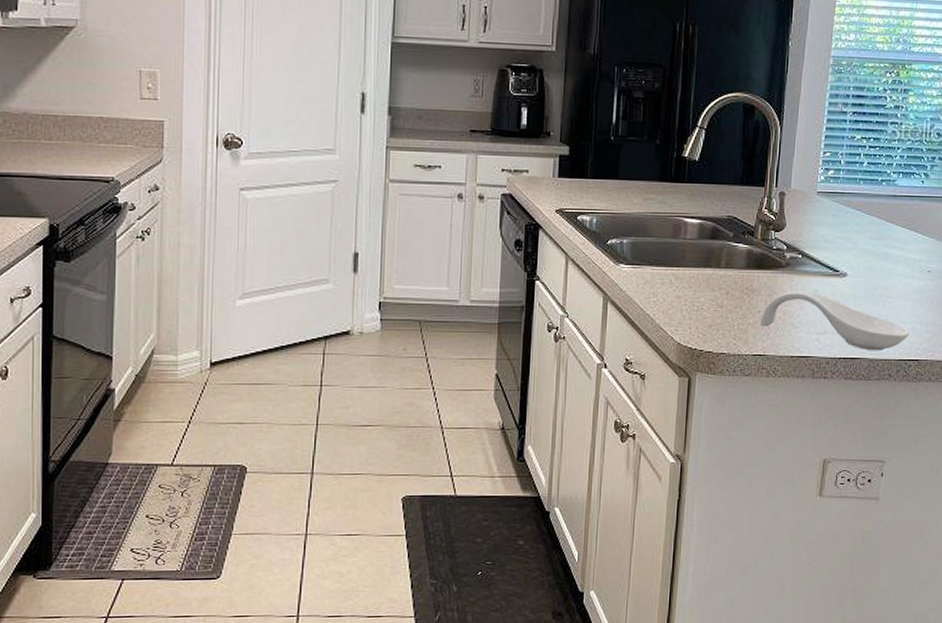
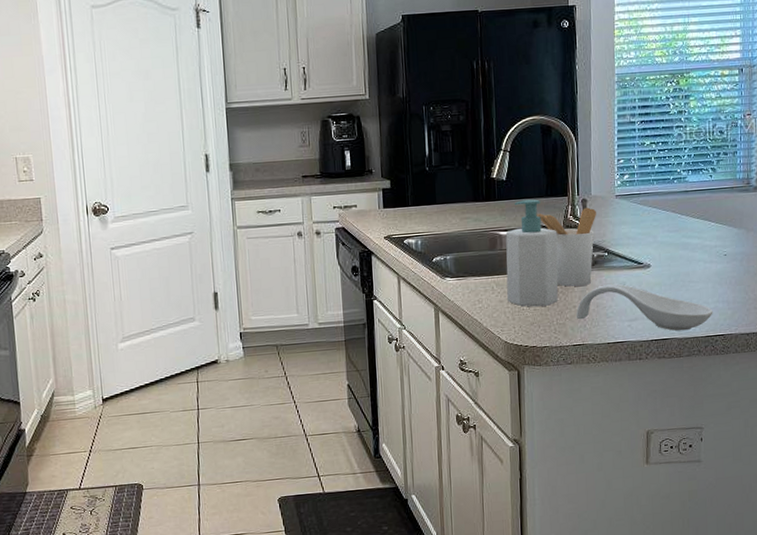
soap bottle: none [686,185,749,307] -> present [505,199,559,307]
utensil holder: none [727,202,794,289] -> present [536,207,596,287]

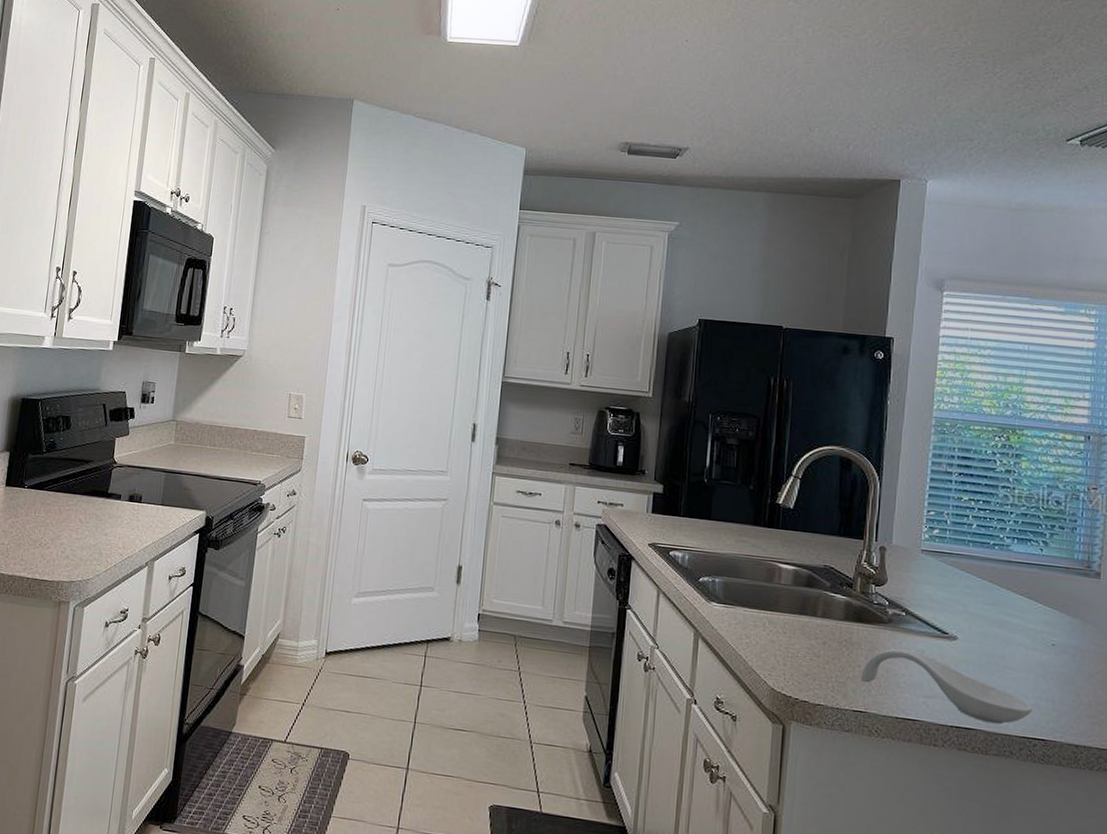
soap bottle: present [505,199,559,307] -> none [780,534,847,658]
utensil holder: present [536,207,596,287] -> none [824,552,896,645]

